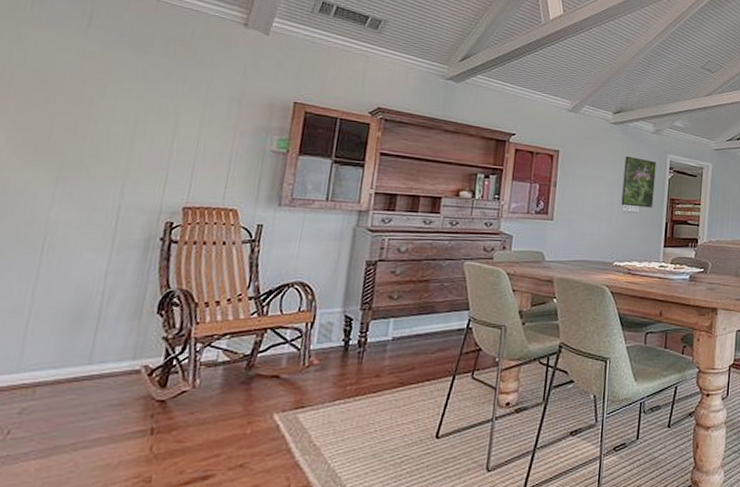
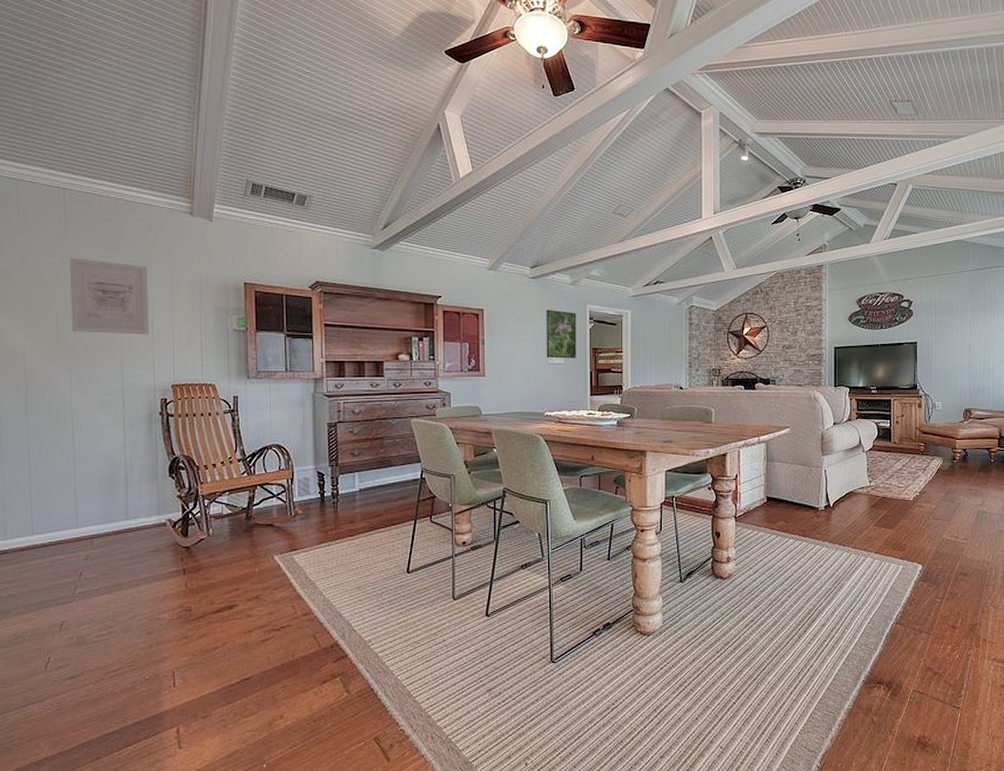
wall art: none [69,57,181,150] -> present [69,258,149,335]

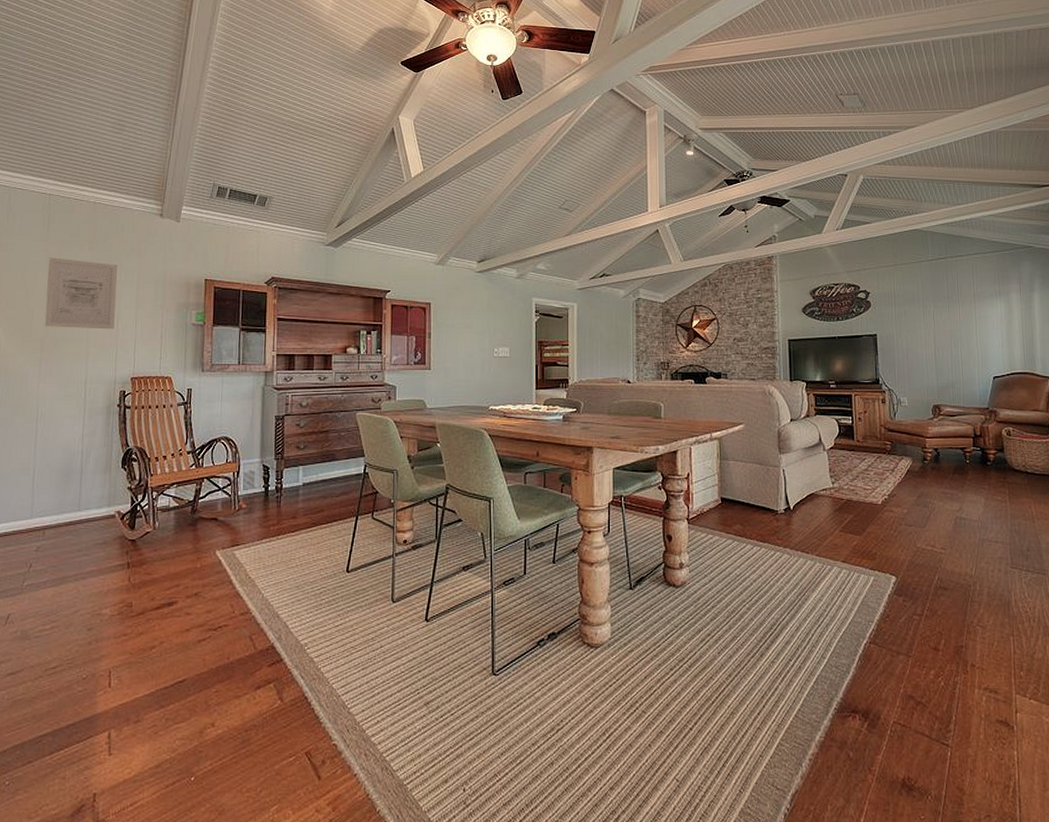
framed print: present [546,309,577,359] -> none [492,302,522,352]

